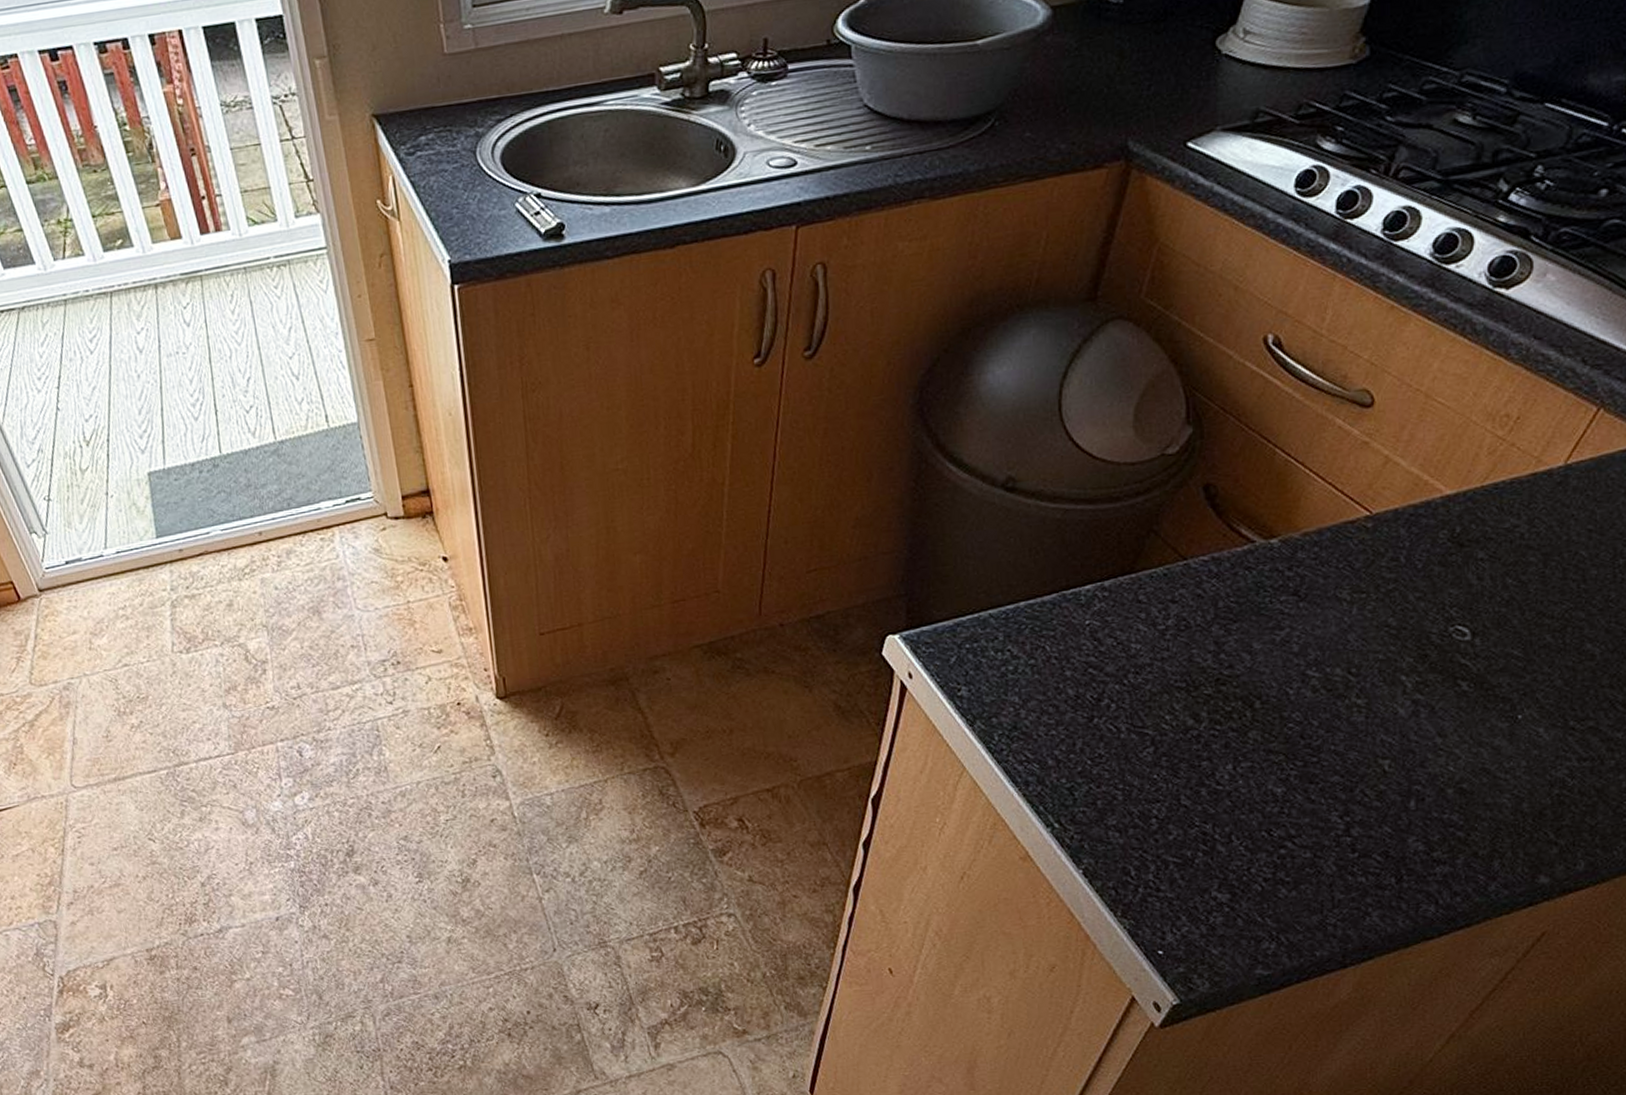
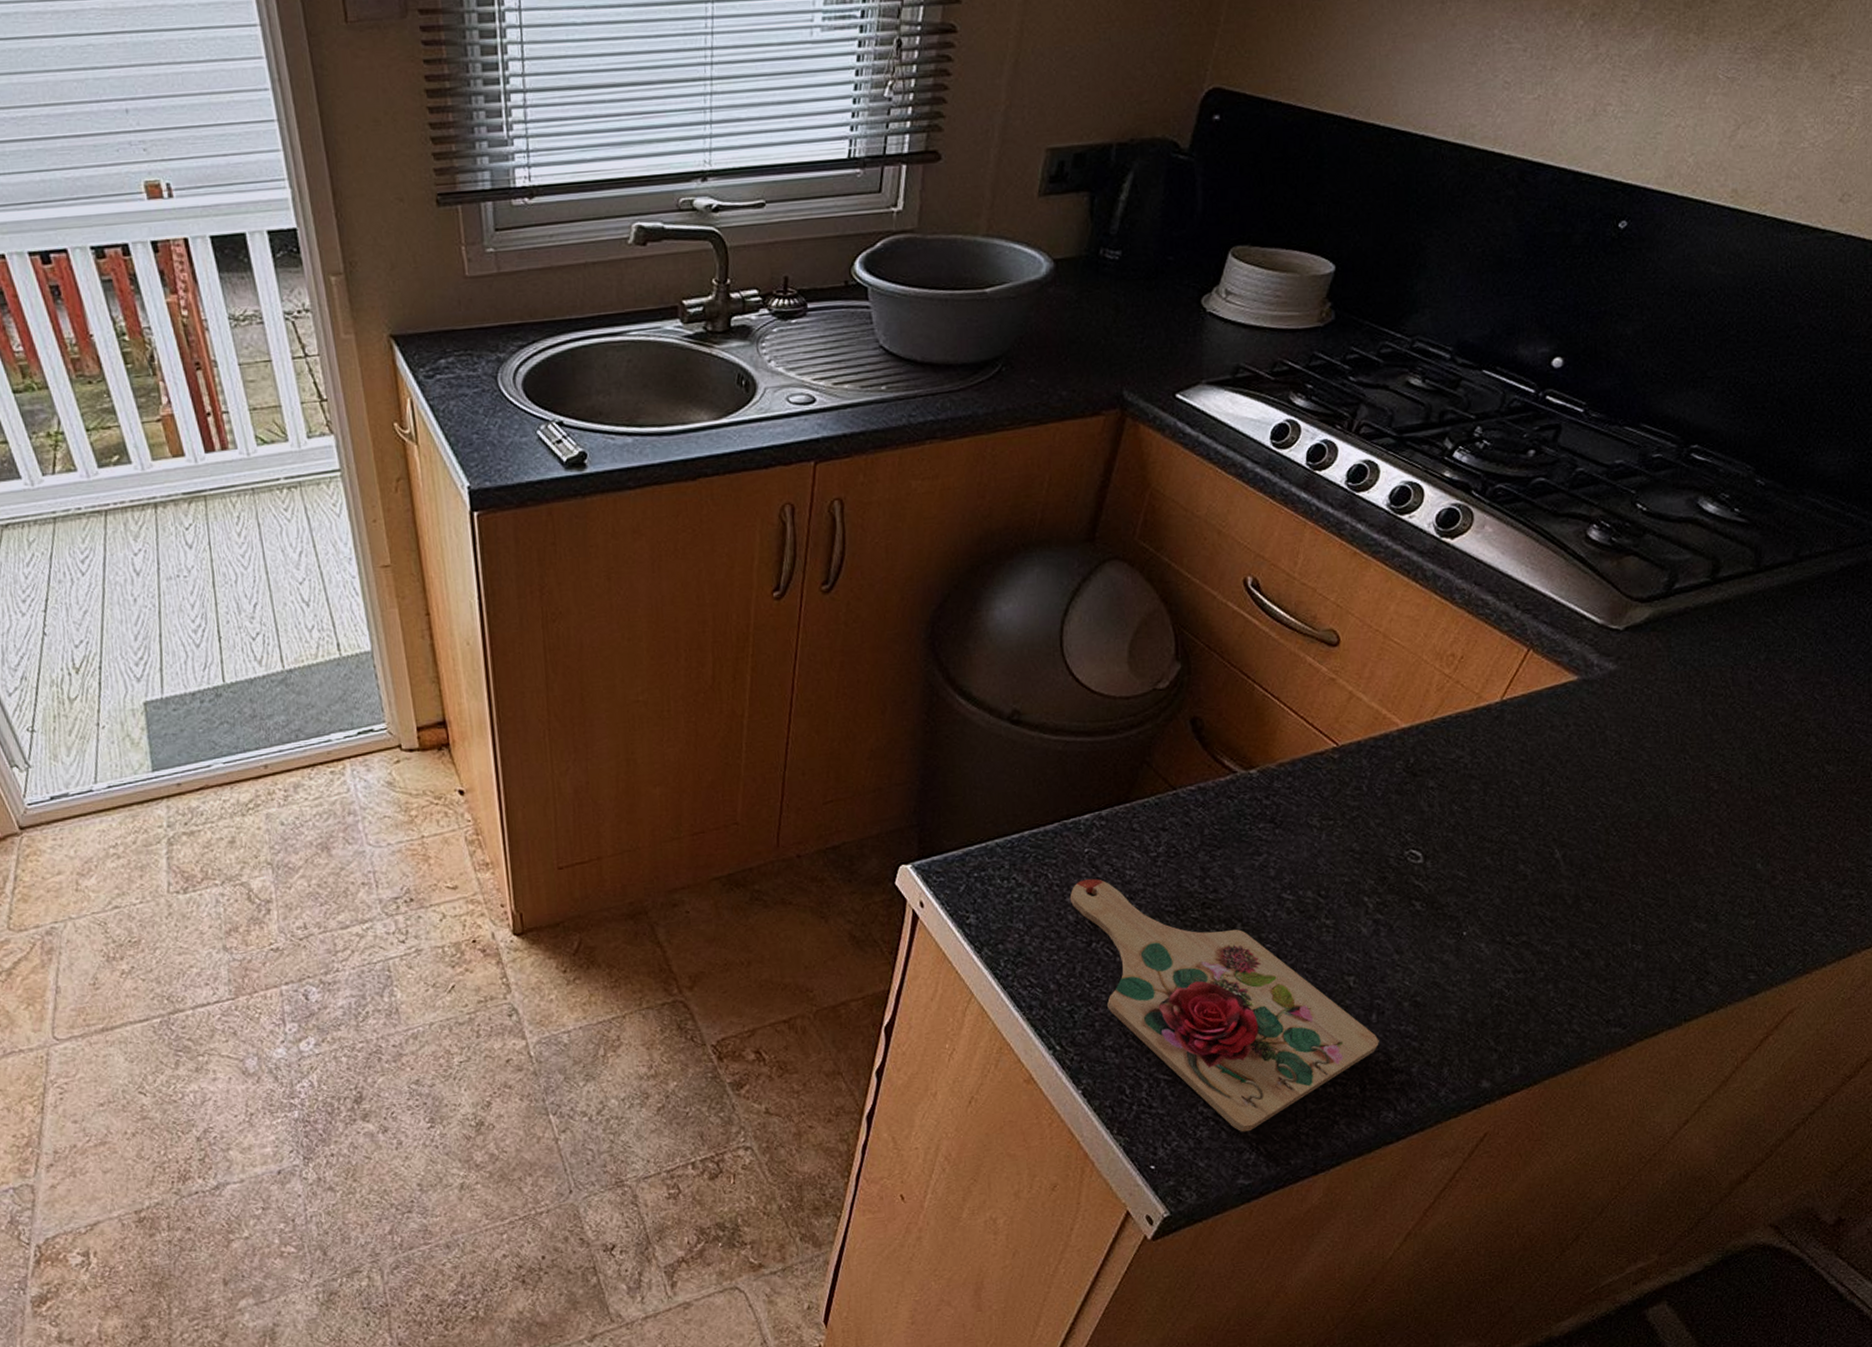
cutting board: none [1069,652,1418,920] -> present [1069,879,1379,1133]

